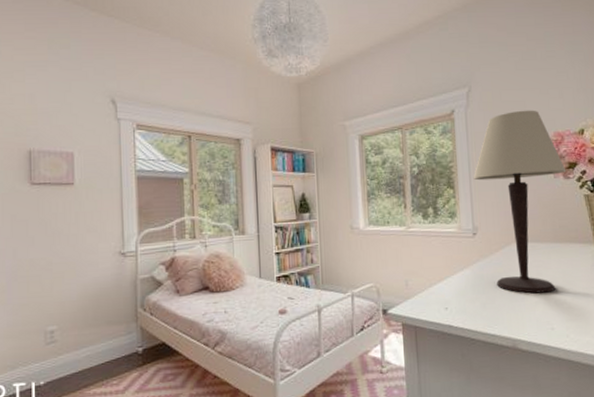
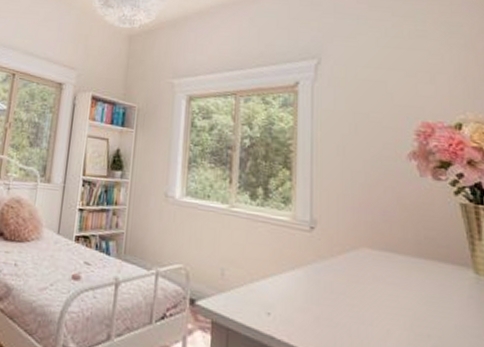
table lamp: present [474,110,567,294] -> none [316,91,437,321]

